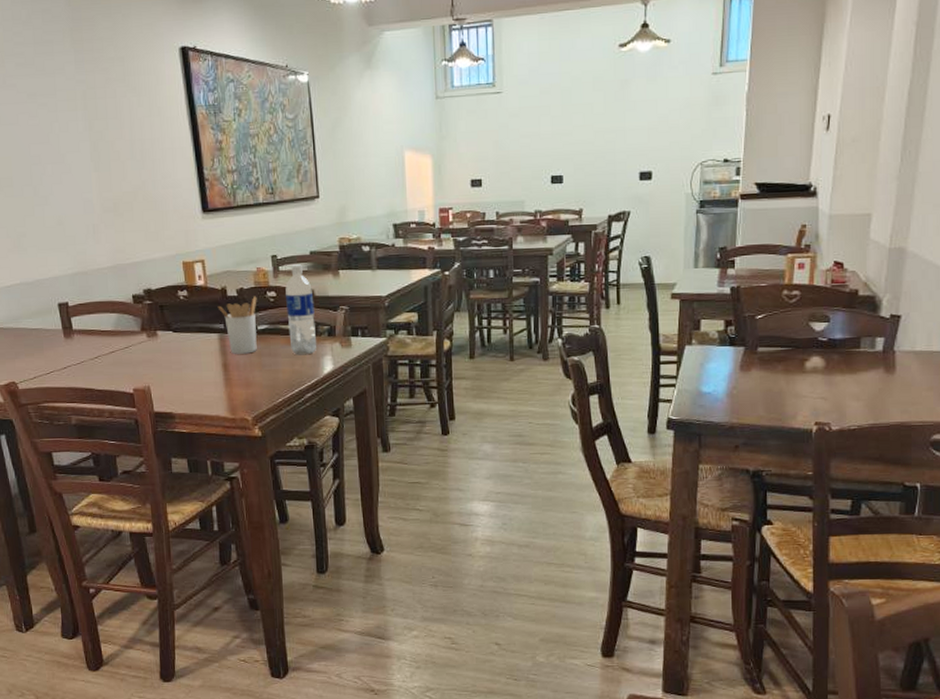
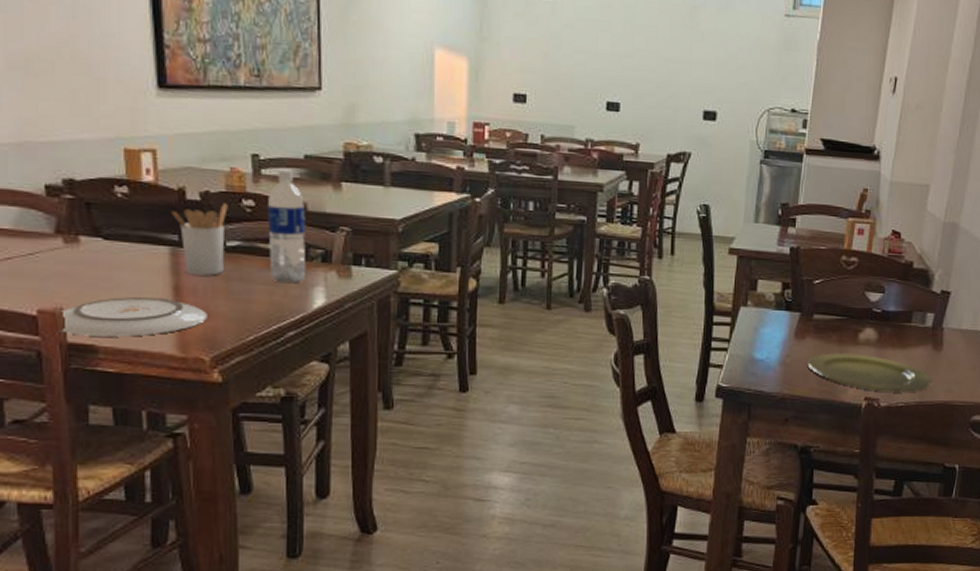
plate: none [147,374,248,406] -> present [57,297,207,337]
plate: none [754,381,885,416] -> present [807,353,932,392]

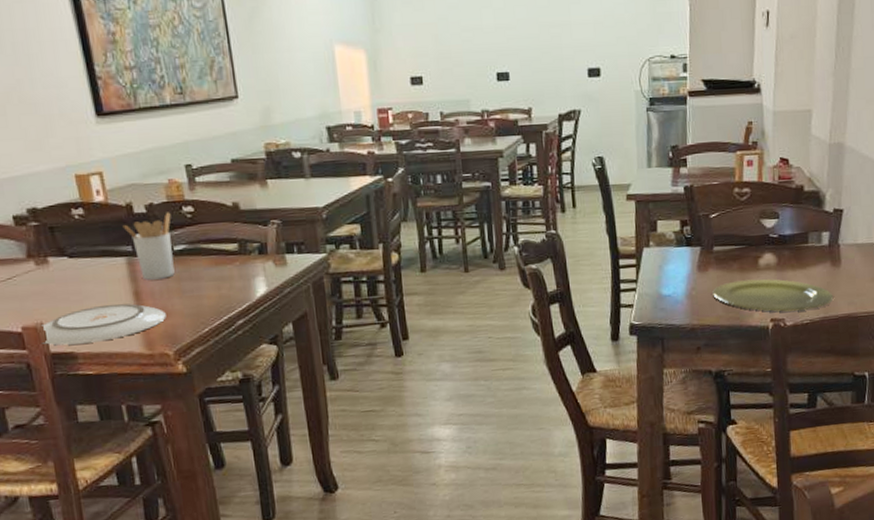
water bottle: present [268,169,307,284] -> none [204,174,247,278]

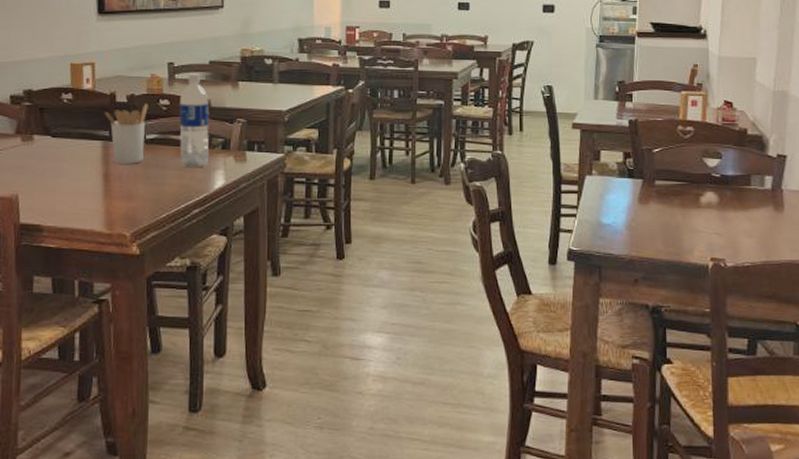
plate: present [41,303,166,346] -> none [13,184,129,217]
water bottle: none [204,174,247,278] -> present [179,73,210,168]
plate: present [712,279,834,312] -> none [653,216,776,252]

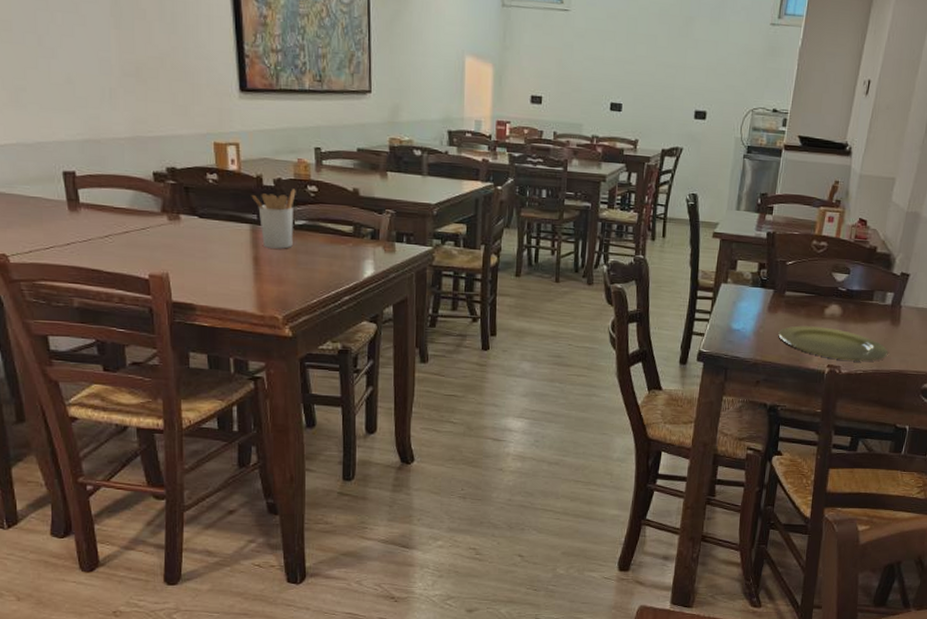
water bottle: present [179,73,210,168] -> none [328,160,359,257]
plate: none [653,216,776,252] -> present [778,325,889,361]

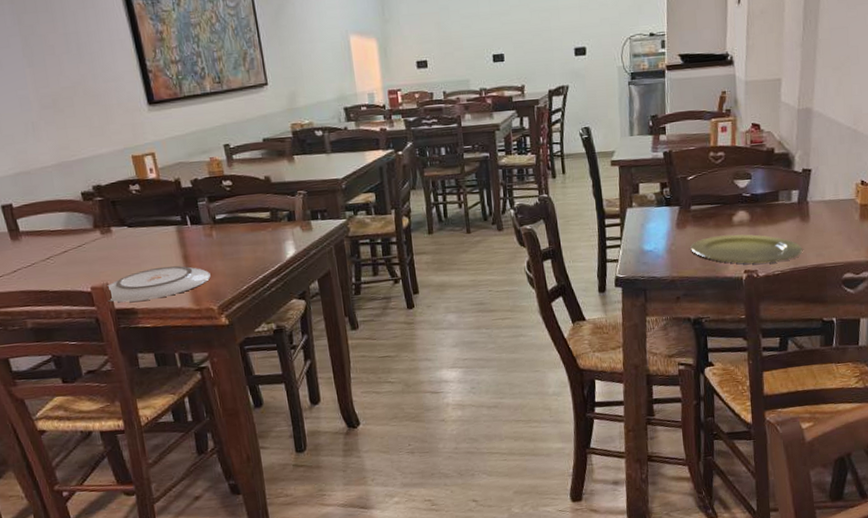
plate: none [164,265,280,298] -> present [107,266,211,303]
utensil holder: present [251,188,296,249] -> none [172,186,217,245]

